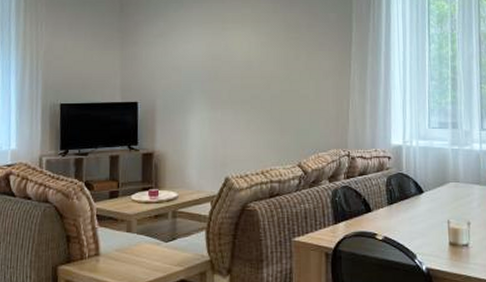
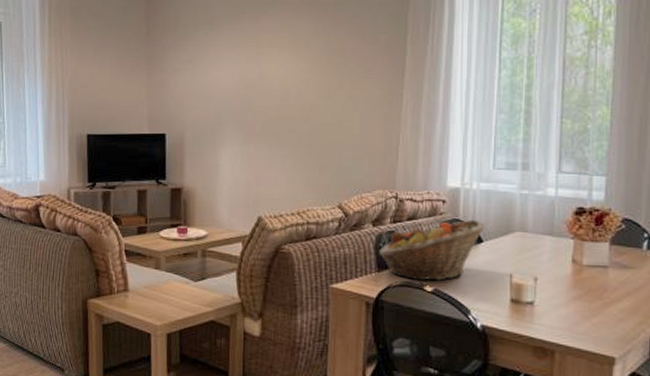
fruit basket: none [334,173,425,231] -> present [378,219,485,281]

